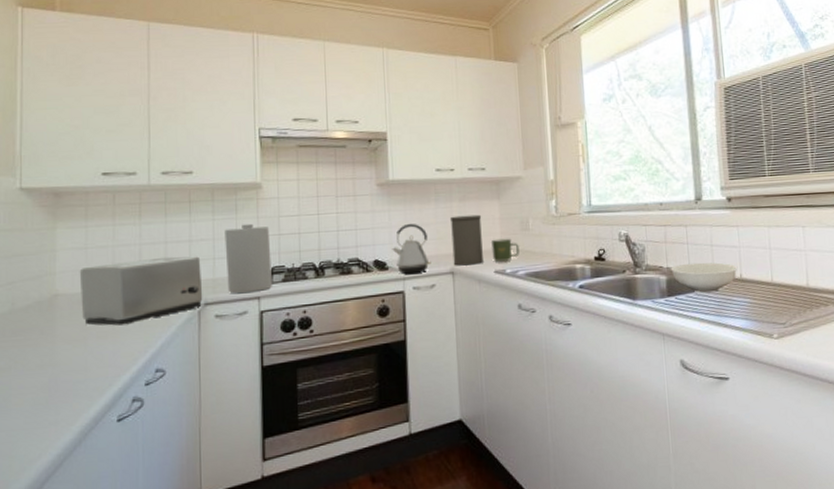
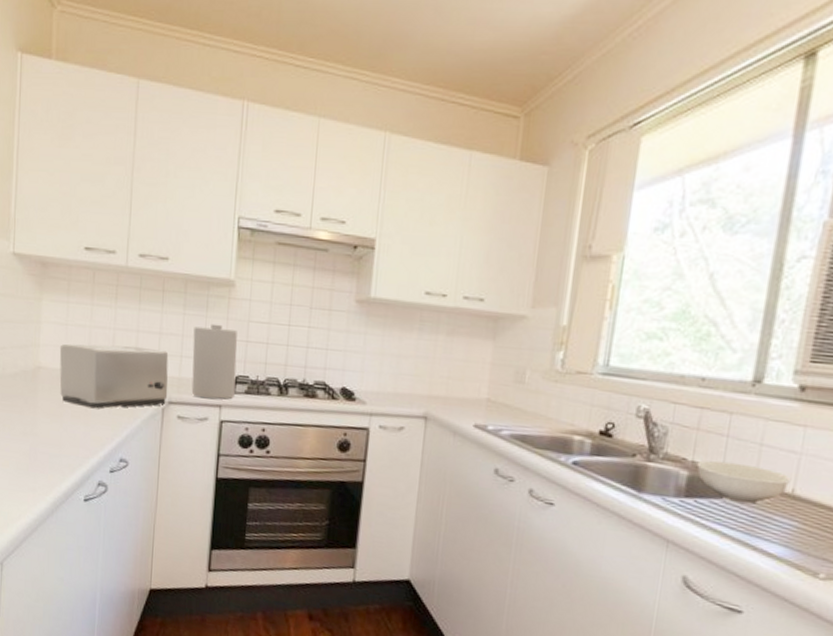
kettle: present [392,223,431,274] -> none [362,351,404,411]
canister: present [449,214,483,266] -> none [428,351,470,414]
mug: present [491,238,519,262] -> none [474,387,509,416]

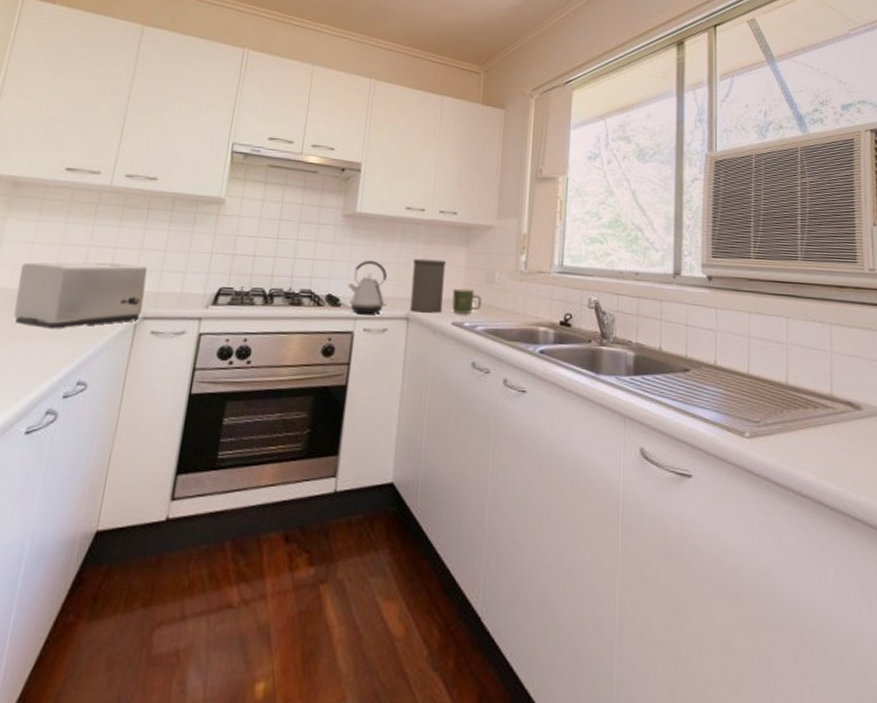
paper towel holder: present [191,323,238,400] -> none [169,238,224,312]
kettle: none [362,351,404,411] -> present [347,260,387,314]
canister: none [428,351,470,414] -> present [409,258,447,313]
mug: none [474,387,509,416] -> present [452,288,482,314]
bowl: present [696,460,792,504] -> none [640,341,713,377]

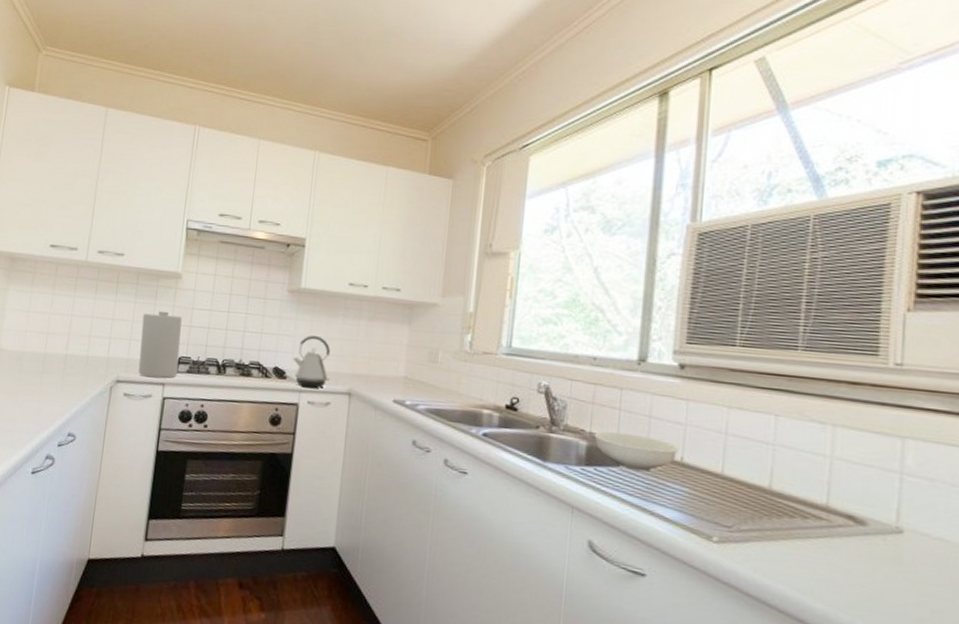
toaster: present [13,262,148,330] -> none [17,328,119,388]
paper towel holder: none [169,238,224,312] -> present [138,310,182,378]
canister: present [409,258,447,313] -> none [352,335,389,390]
mug: present [452,288,482,314] -> none [393,366,424,392]
bowl: none [640,341,713,377] -> present [594,431,680,472]

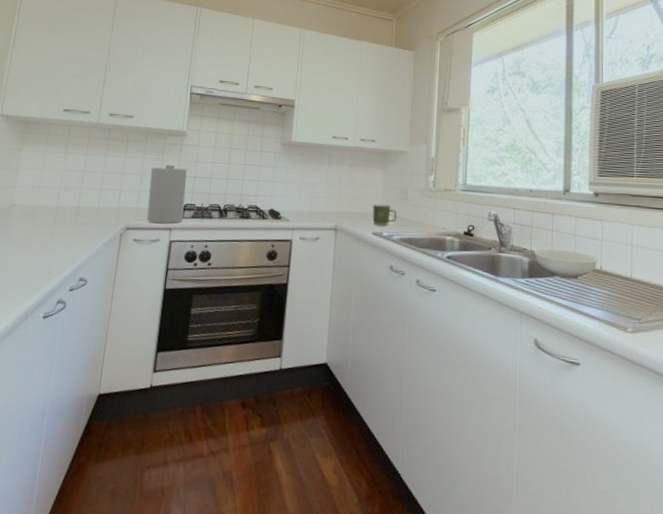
kettle: present [293,335,330,388] -> none [286,180,318,226]
mug: none [393,366,424,392] -> present [372,204,397,225]

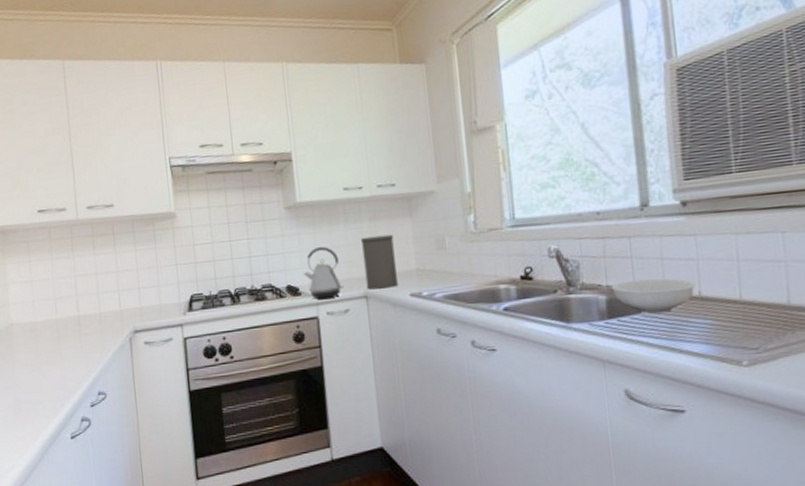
paper towel holder: present [146,164,187,224] -> none [146,253,193,322]
kettle: none [286,180,318,226] -> present [303,246,344,299]
canister: none [337,179,367,225] -> present [360,234,398,290]
mug: present [372,204,397,225] -> none [405,258,436,284]

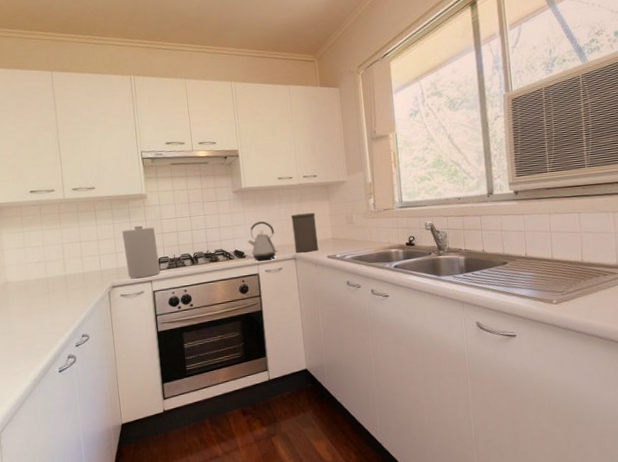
paper towel holder: none [146,253,193,322] -> present [122,225,160,279]
bowl: present [611,278,696,314] -> none [468,244,524,269]

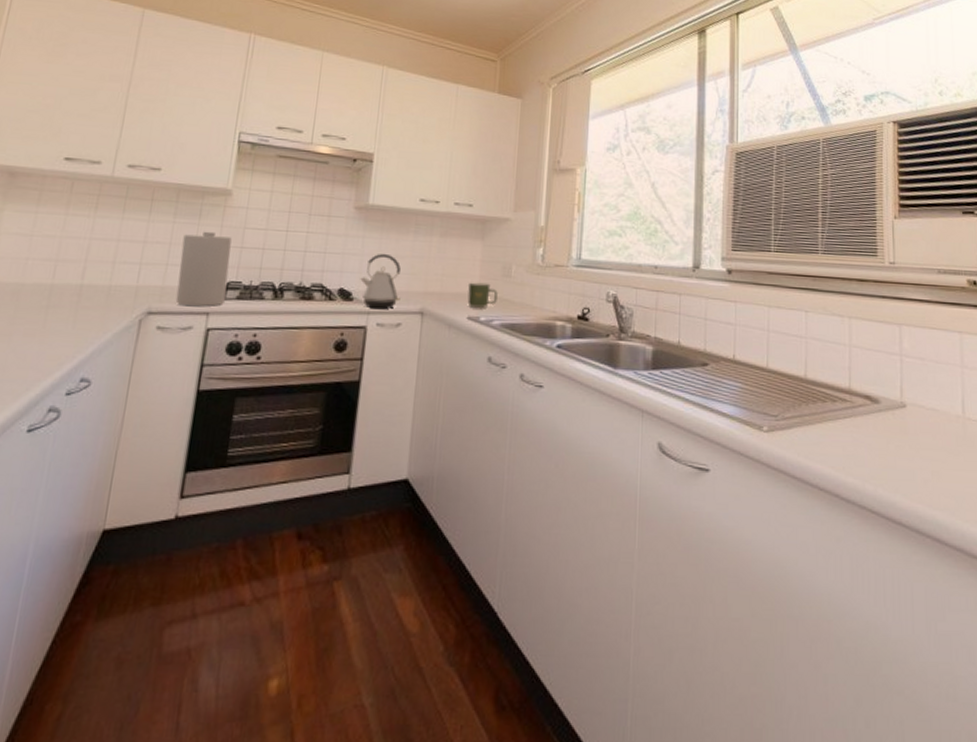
canister: present [290,212,318,253] -> none [424,251,462,308]
mug: none [324,230,346,249] -> present [467,282,498,308]

